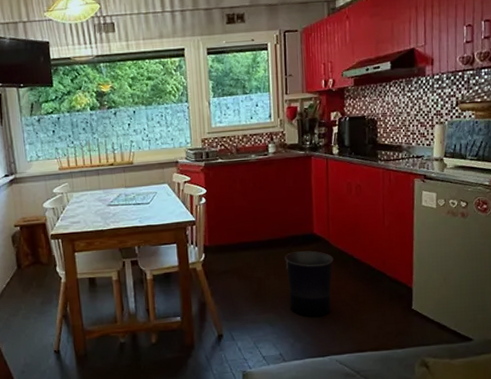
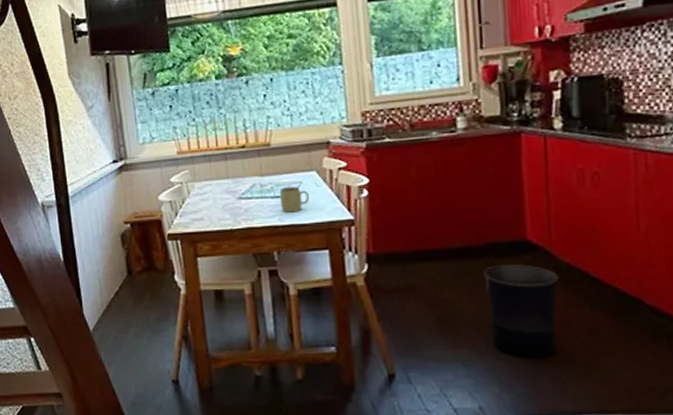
mug: none [139,196,162,216] -> present [279,186,309,213]

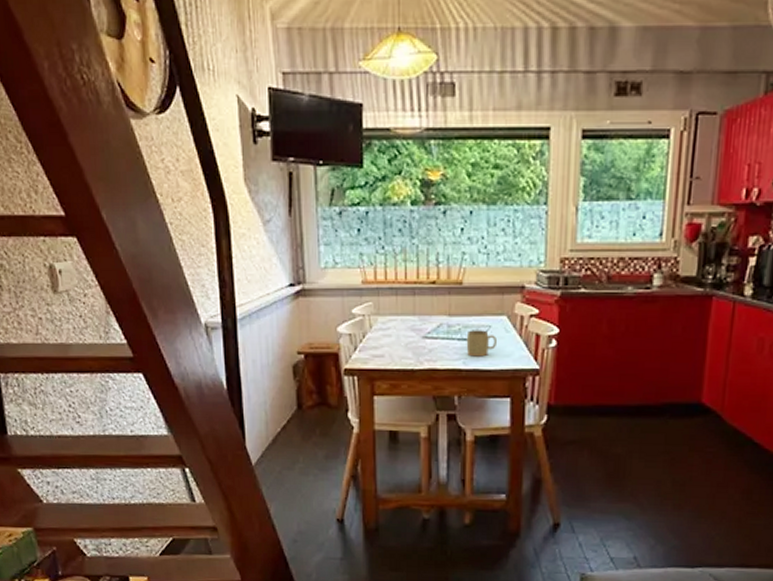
waste bin: present [484,264,559,359] -> none [656,425,725,515]

